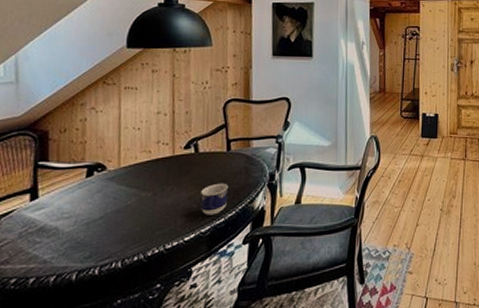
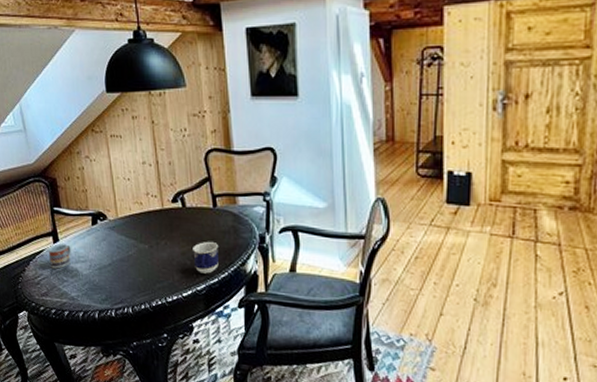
cup: none [20,200,53,230] -> present [48,244,71,269]

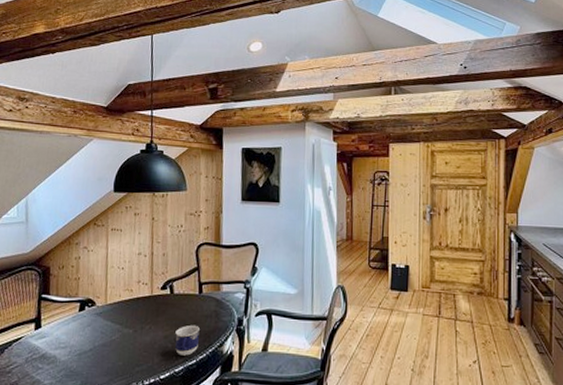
cup: present [48,244,71,269] -> none [26,330,53,356]

